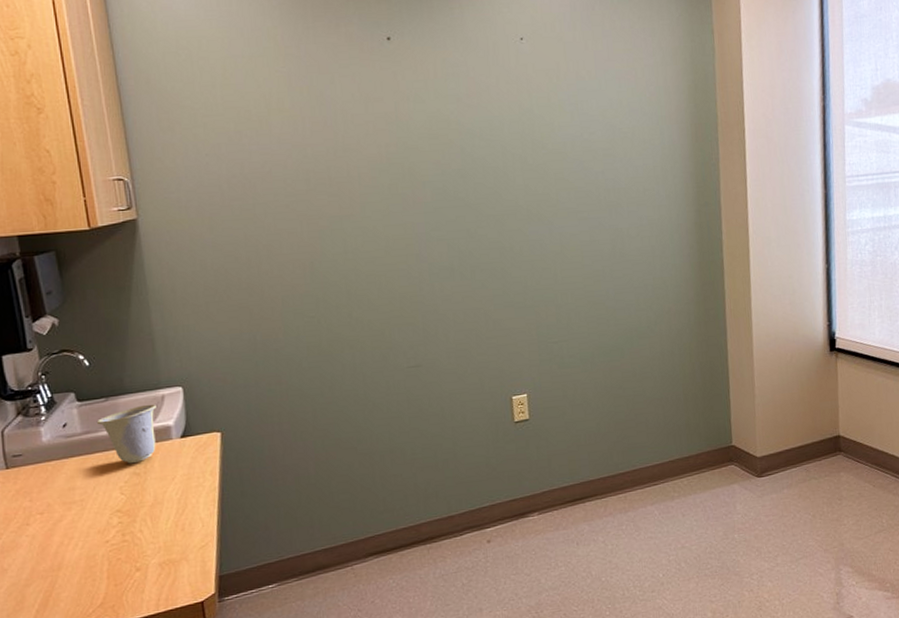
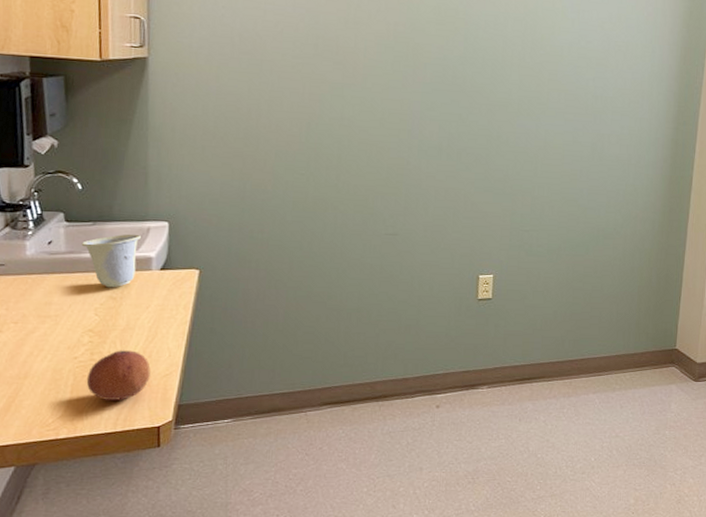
fruit: none [121,526,186,582] -> present [86,350,151,400]

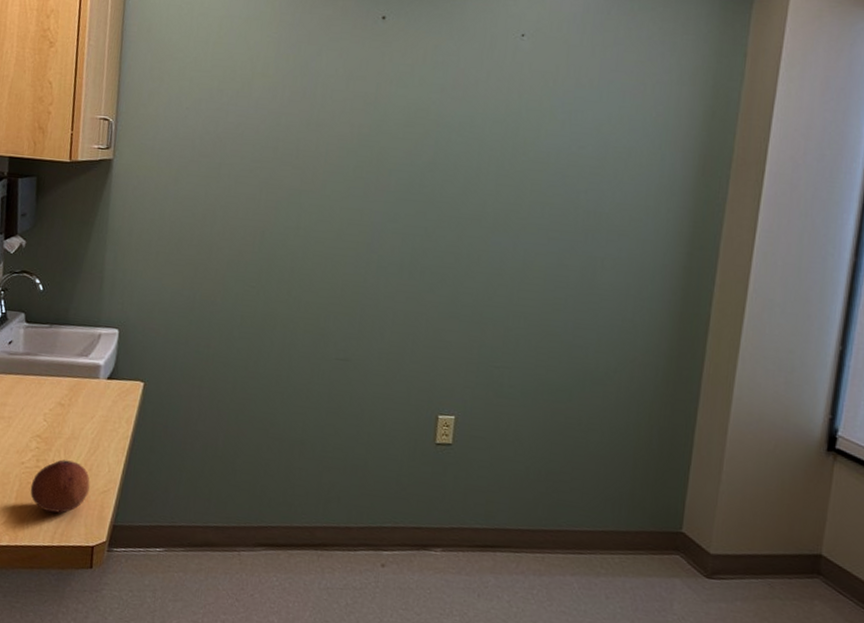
cup: present [81,234,141,288] -> none [37,339,92,394]

